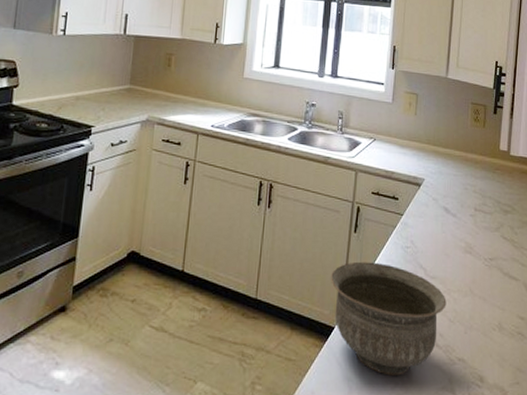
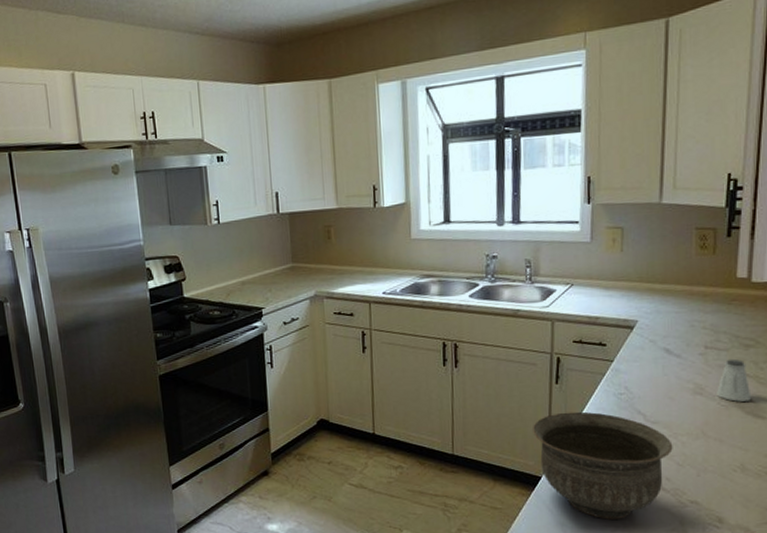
saltshaker: none [482,222,508,263] -> present [717,358,752,402]

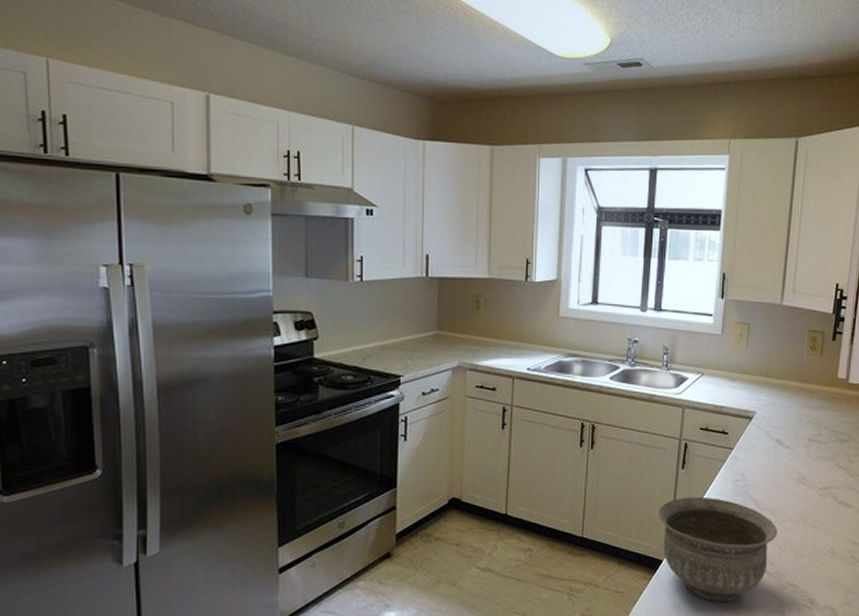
saltshaker: present [717,358,752,402] -> none [816,451,843,491]

